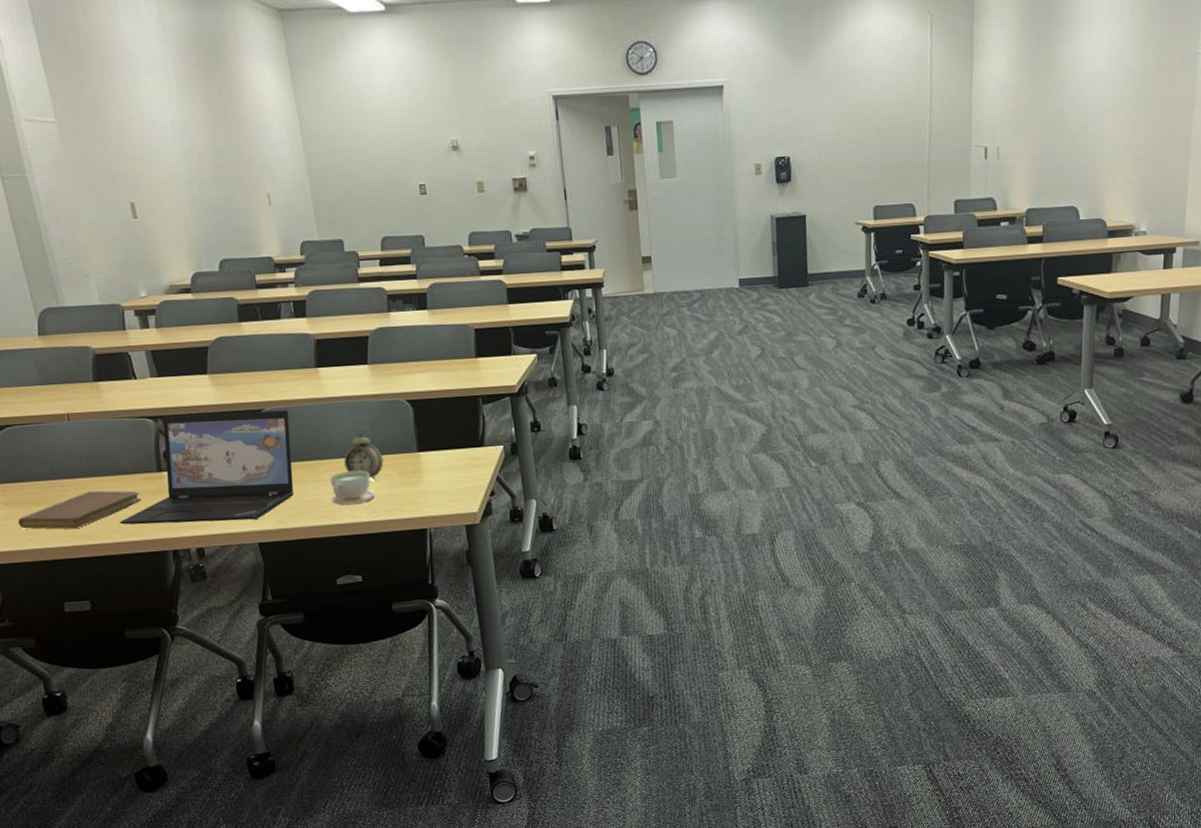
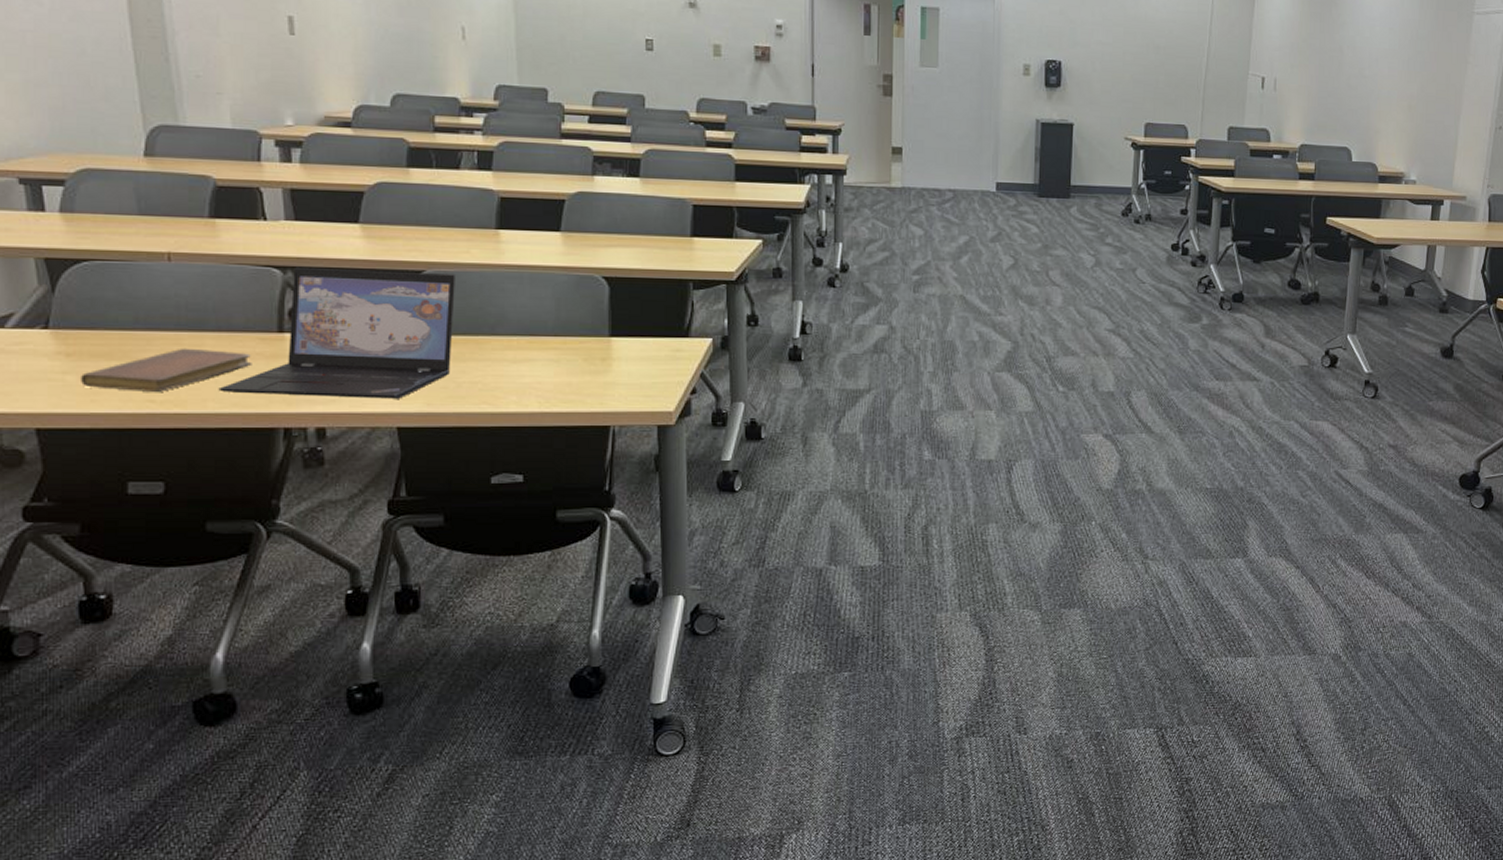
coffee cup: present [330,470,376,506] -> none [497,351,552,391]
alarm clock: present [344,427,384,481] -> none [518,303,567,366]

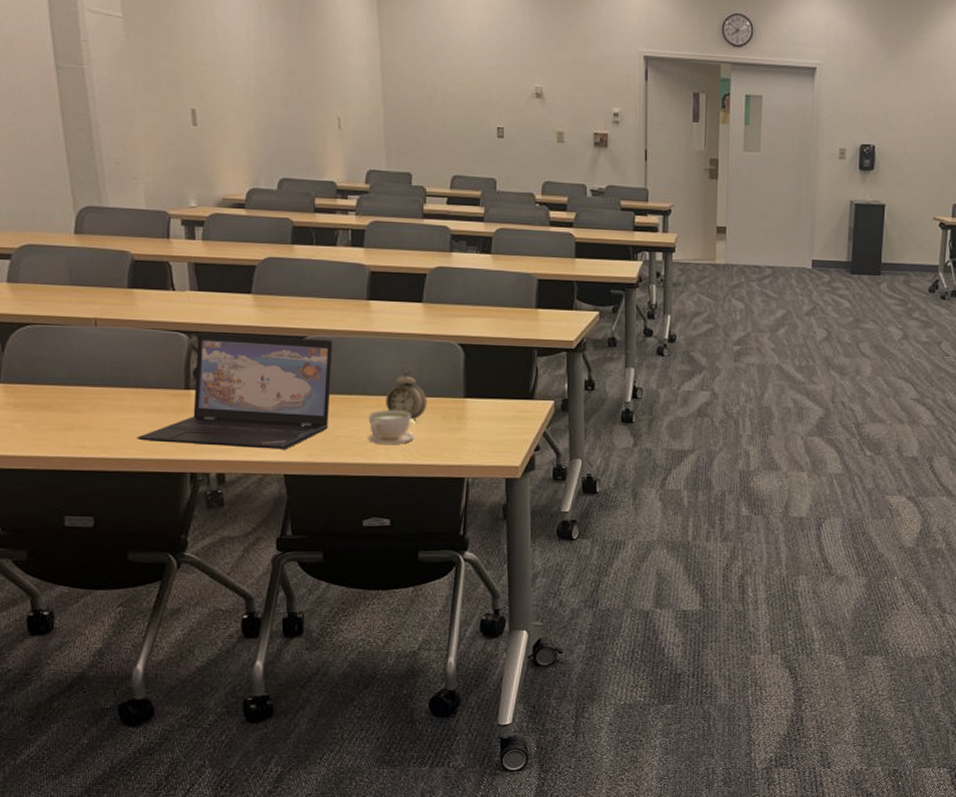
notebook: present [79,348,252,392] -> none [25,401,164,439]
coffee cup: none [497,351,552,391] -> present [368,409,415,445]
alarm clock: none [518,303,567,366] -> present [386,366,427,423]

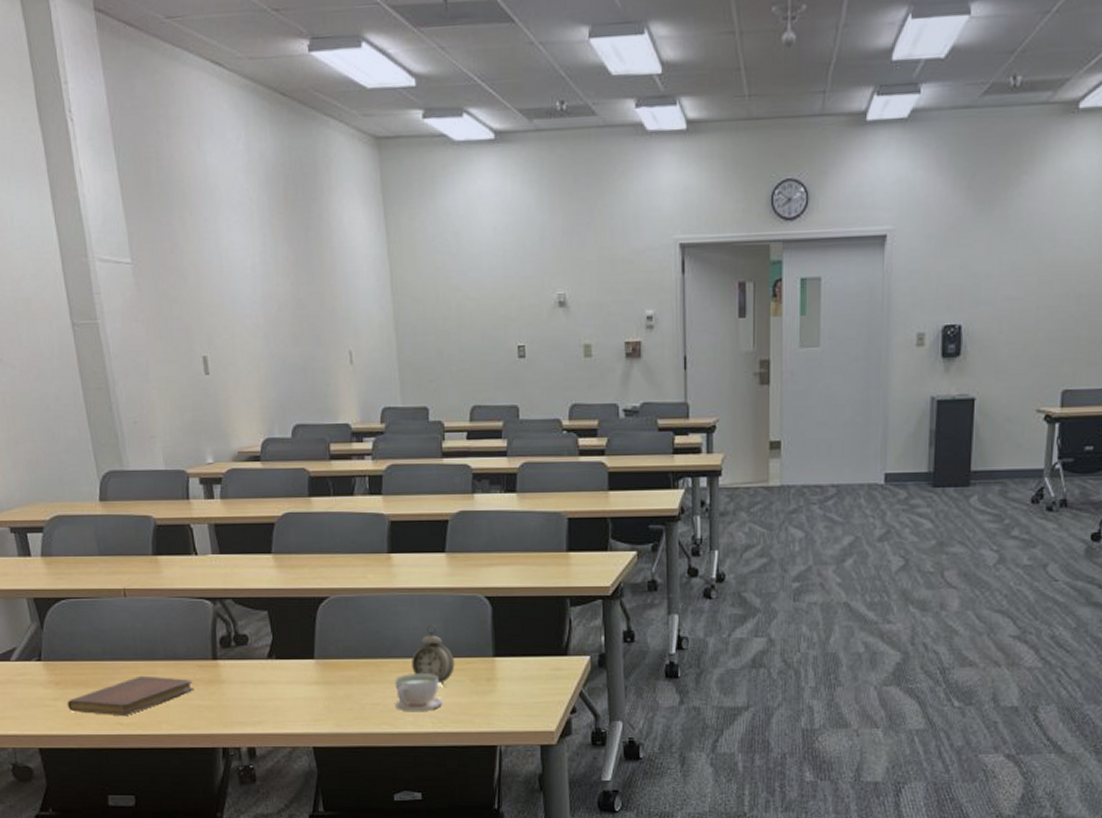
notebook: none [25,401,164,439] -> present [67,675,194,715]
laptop: present [137,332,333,450] -> none [170,597,356,720]

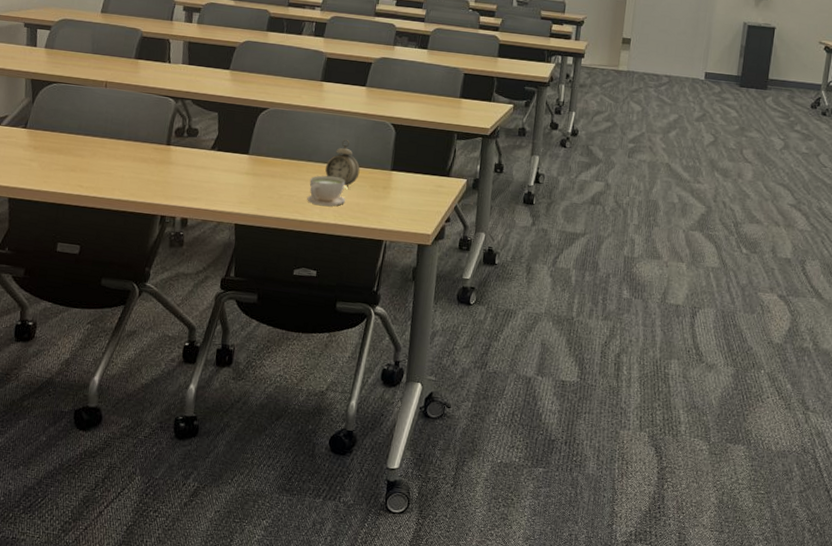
notebook: present [67,675,194,715] -> none [39,150,147,180]

